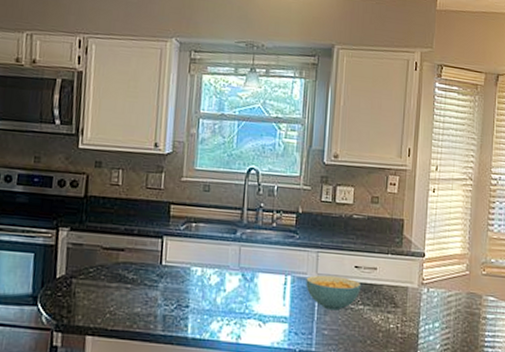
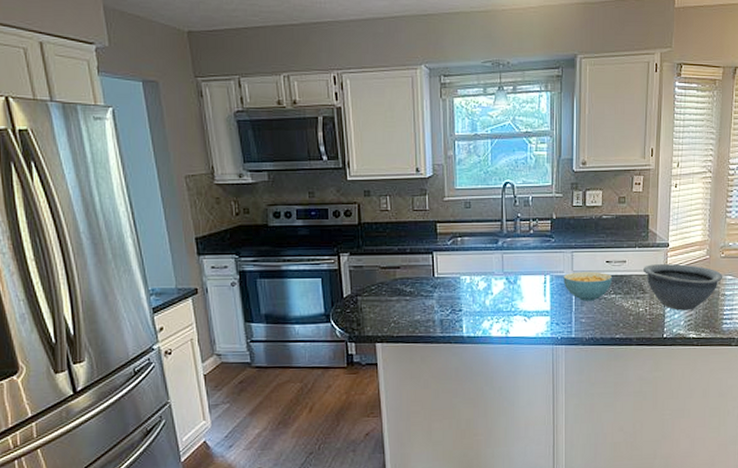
bowl: none [396,275,485,333] -> present [643,264,723,311]

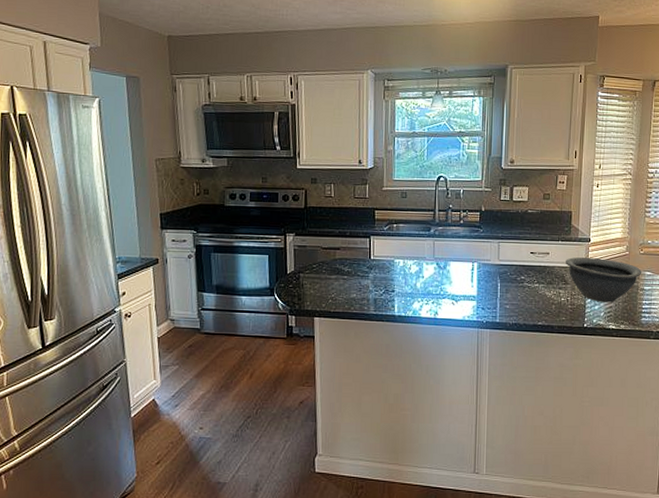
cereal bowl: present [563,272,613,301] -> none [490,261,537,289]

